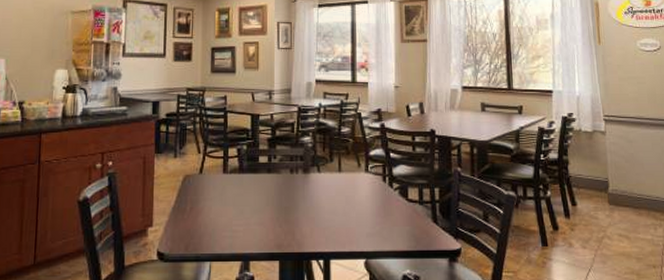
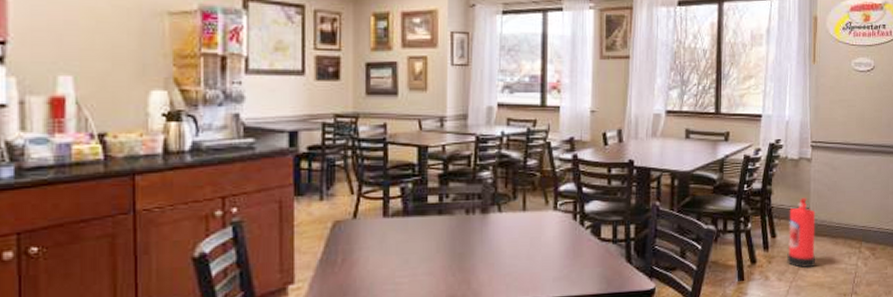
fire extinguisher: none [588,168,620,238] -> present [787,197,816,269]

